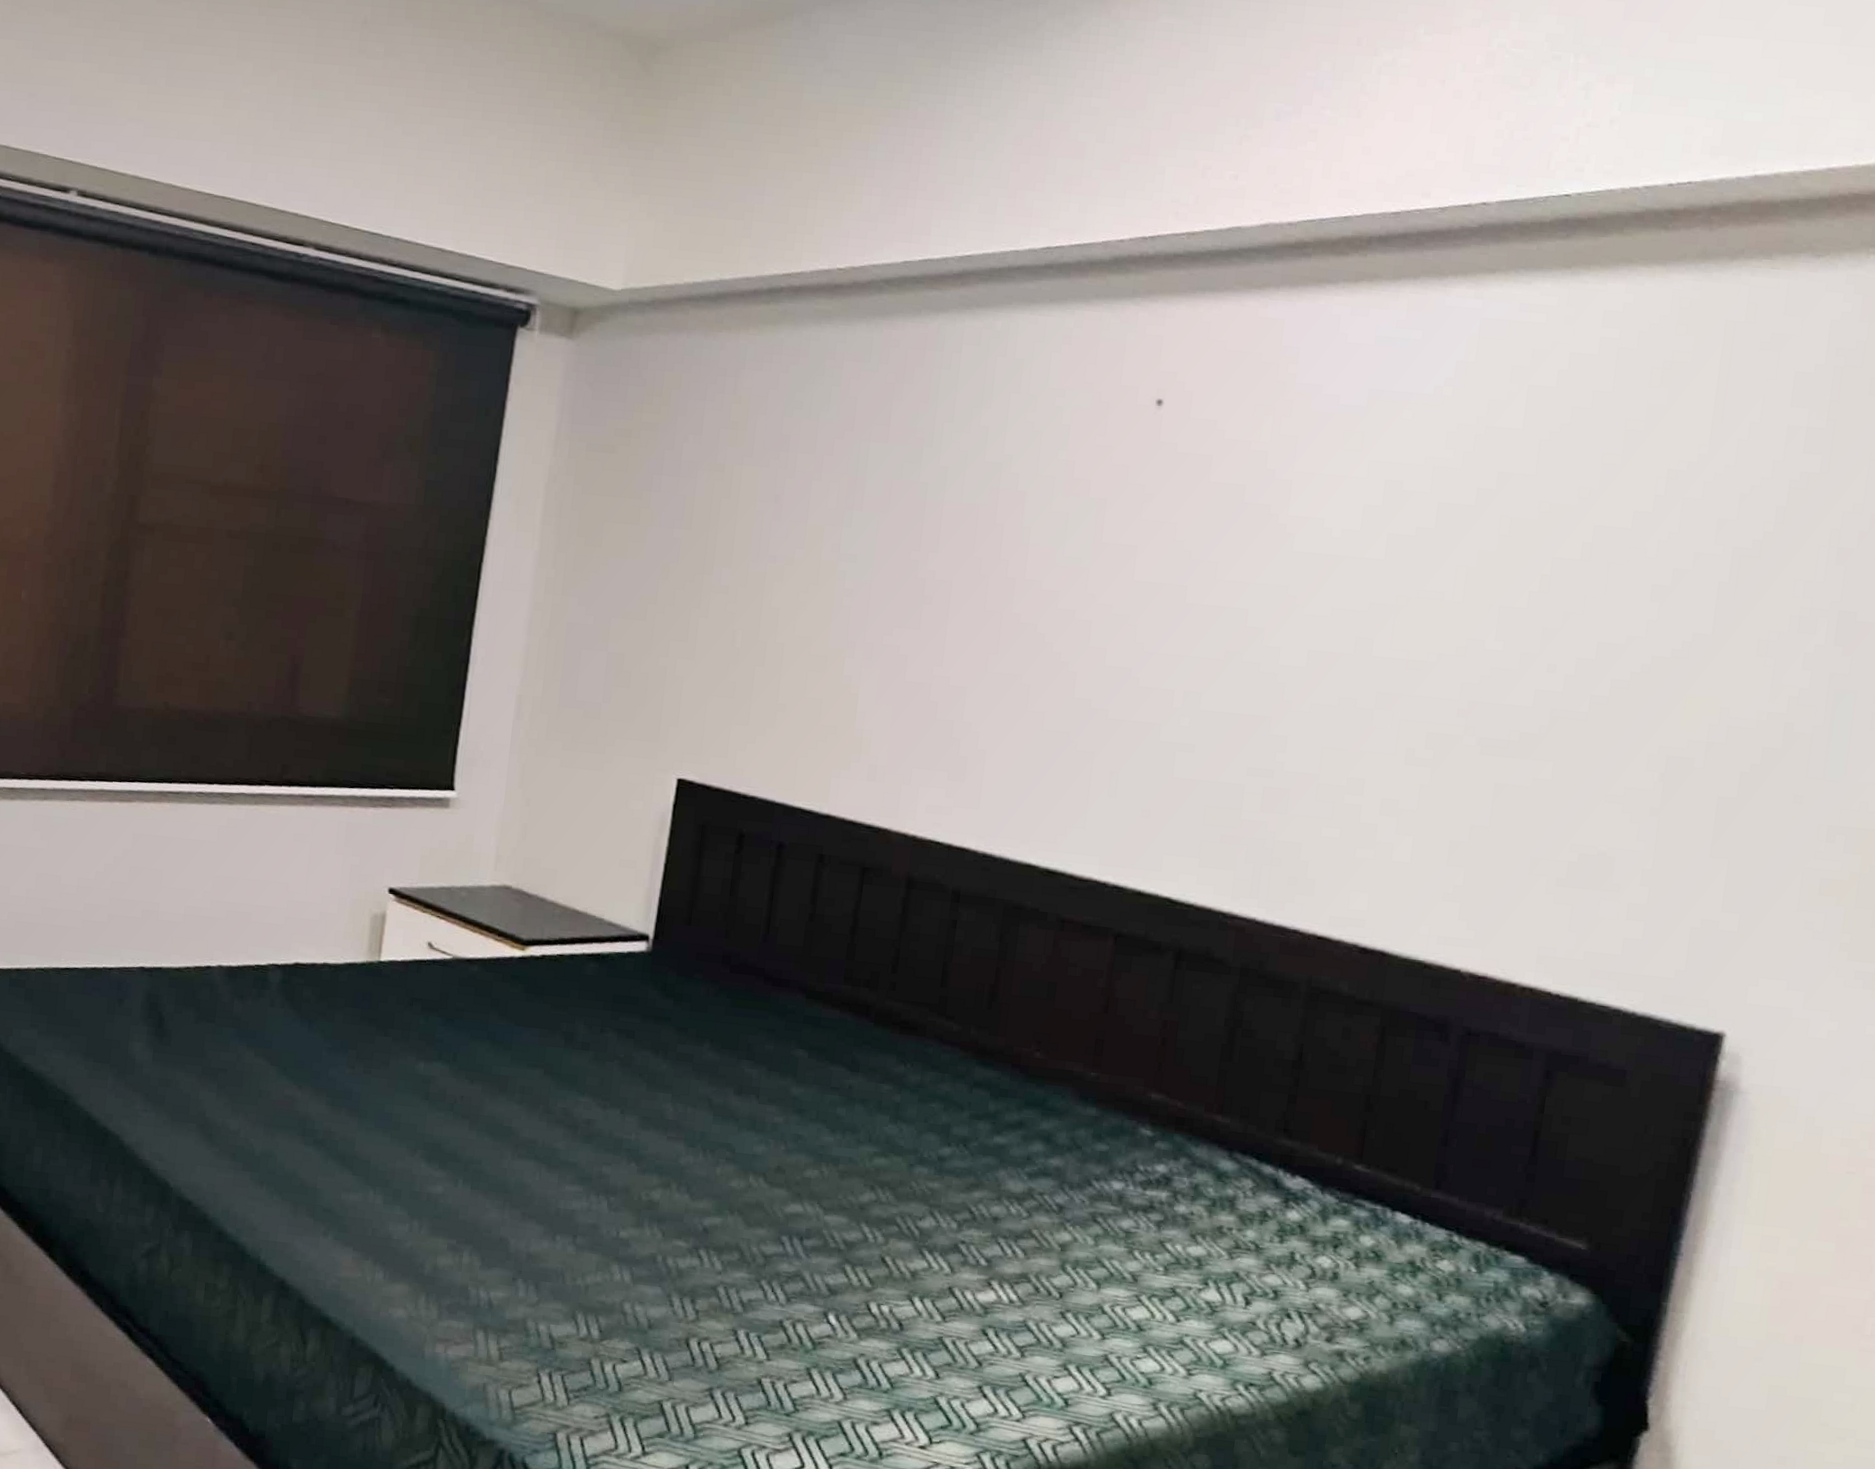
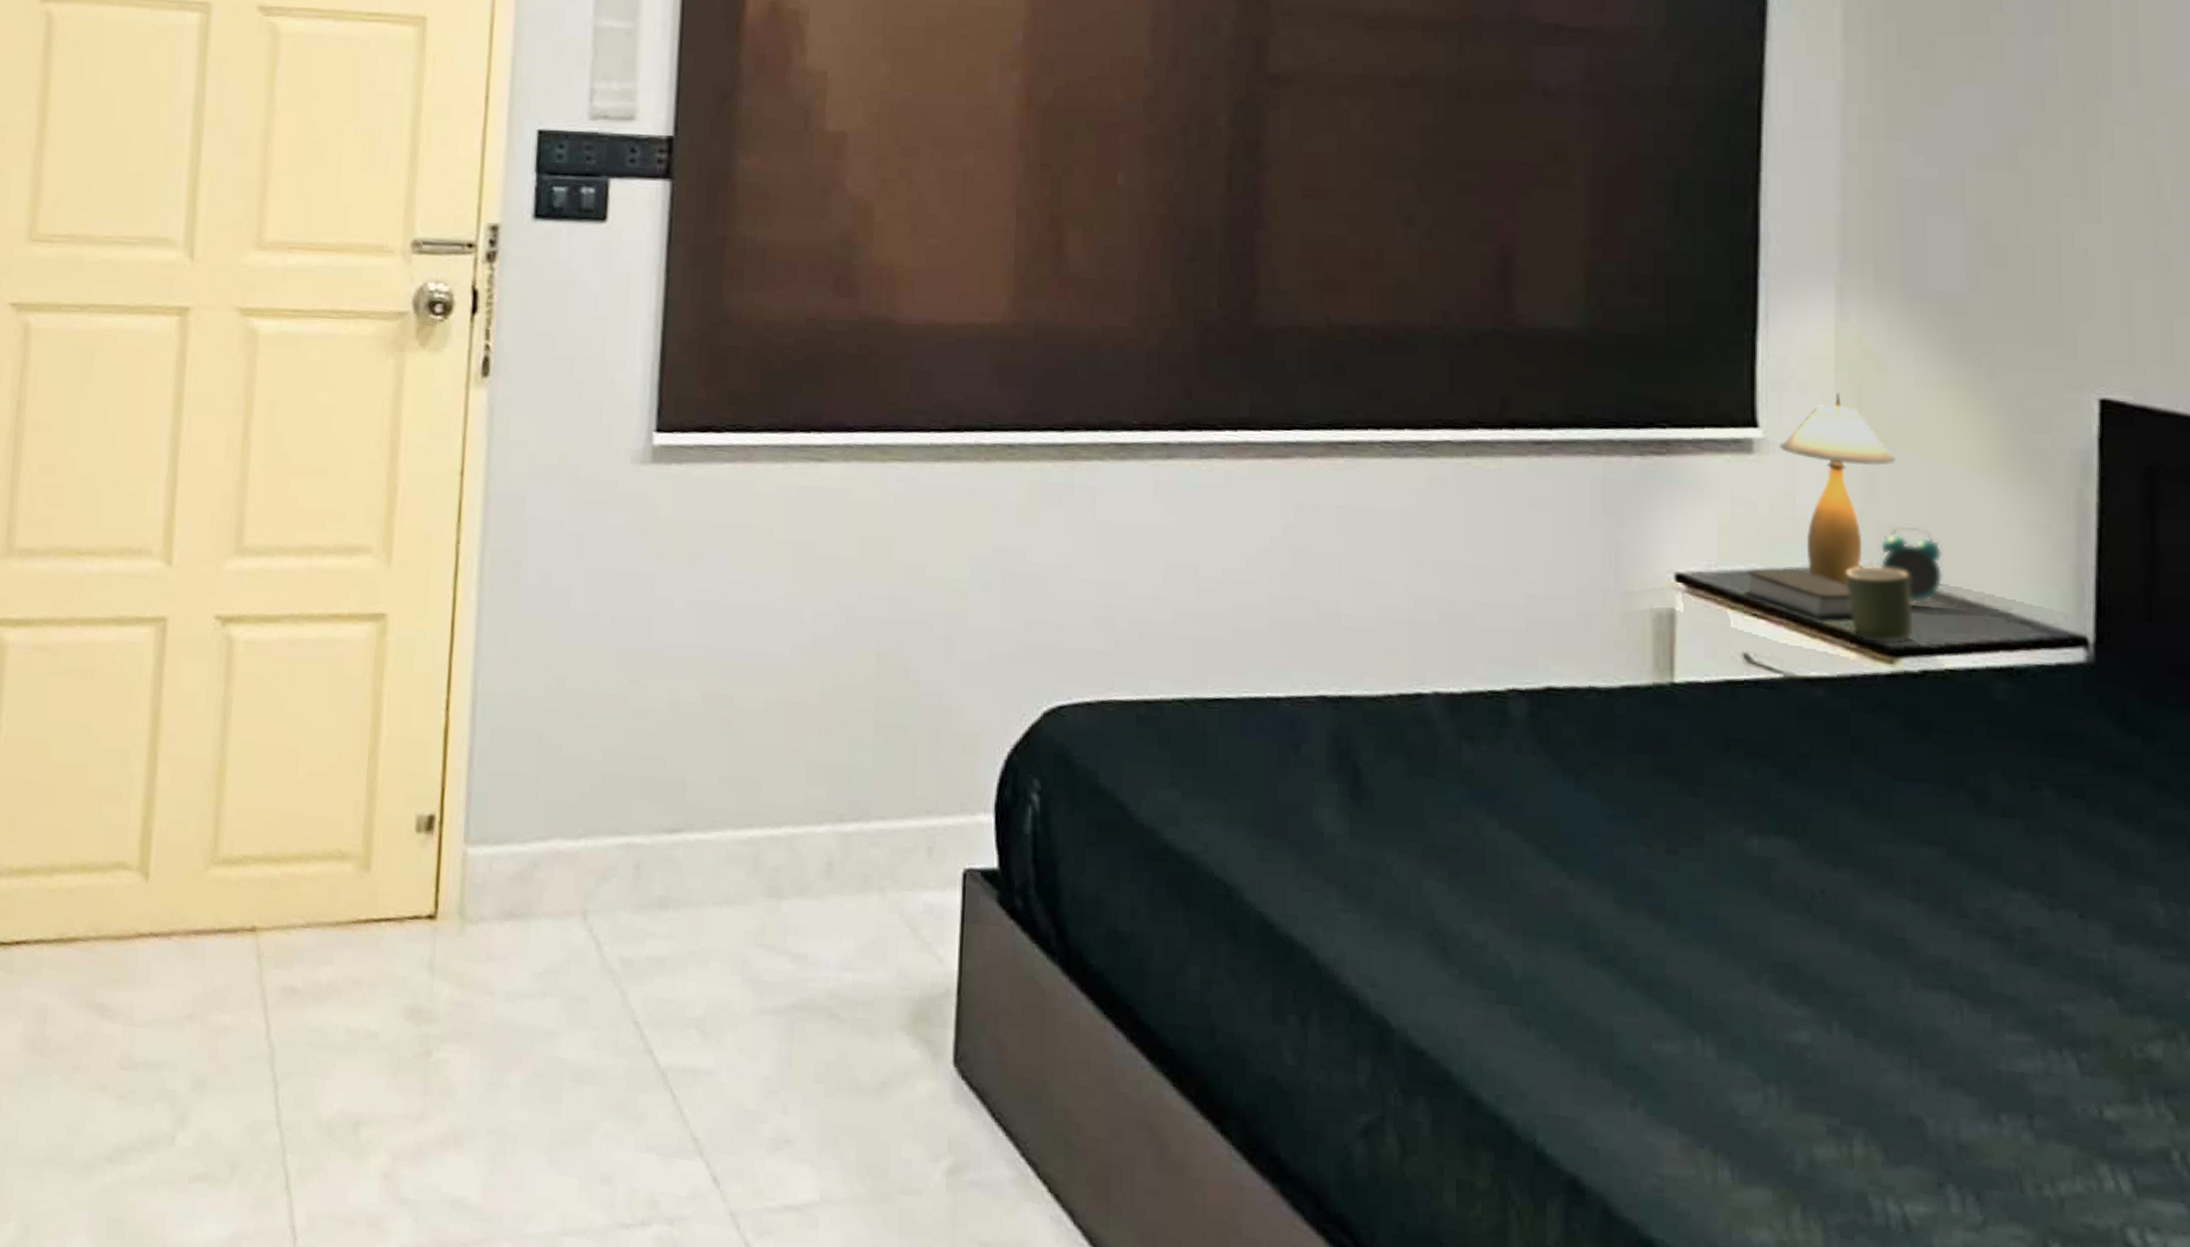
book: none [433,886,502,923] -> present [1745,568,1853,624]
table lamp: none [467,768,542,898] -> present [1779,392,1895,586]
mug: none [500,885,542,937] -> present [1846,565,1914,644]
alarm clock: none [523,860,564,916] -> present [1879,526,1942,610]

